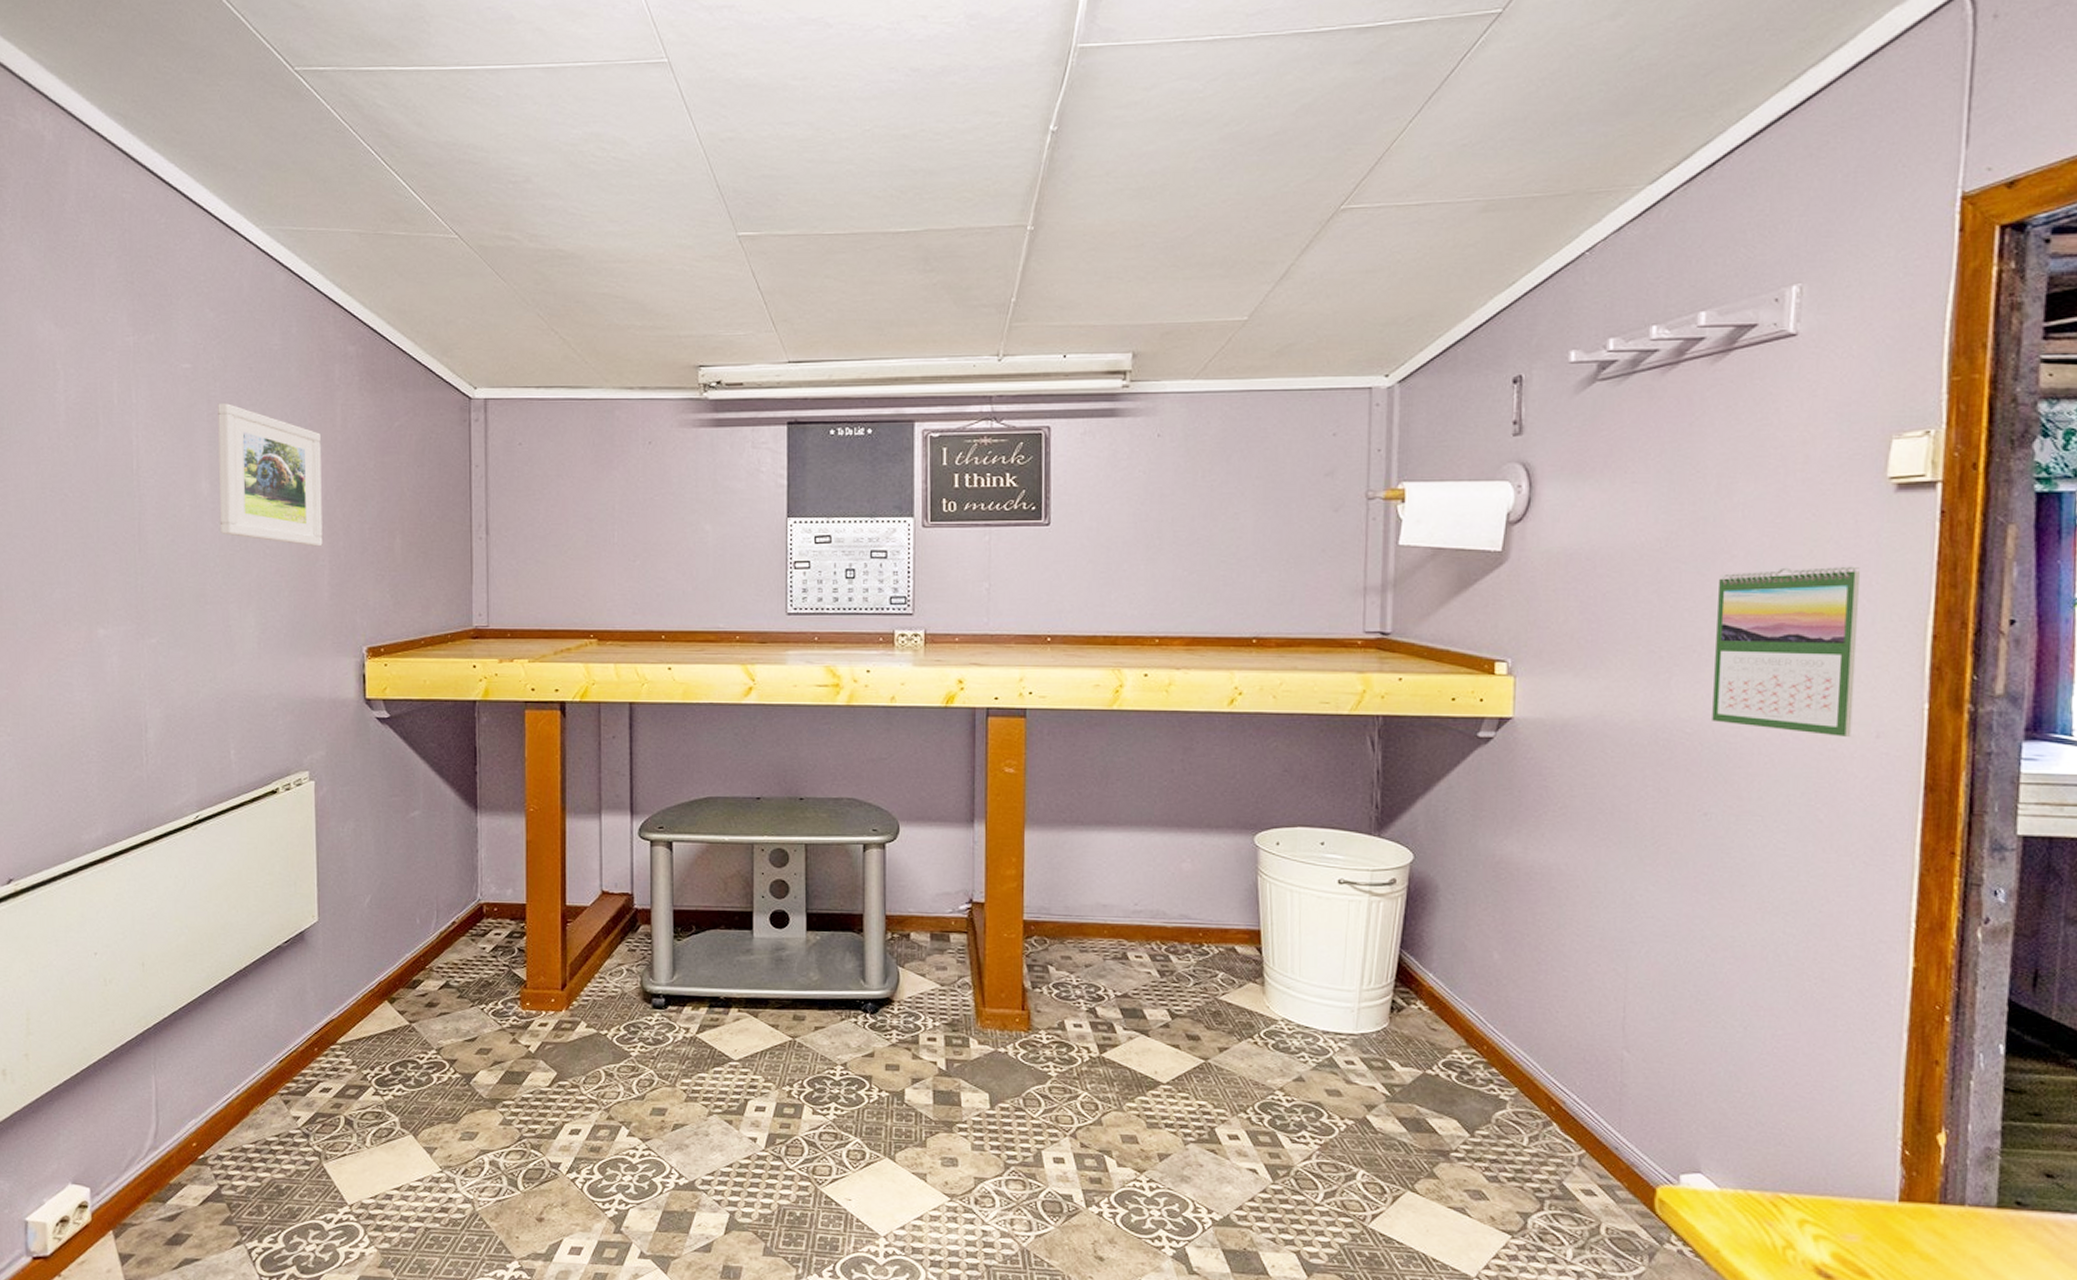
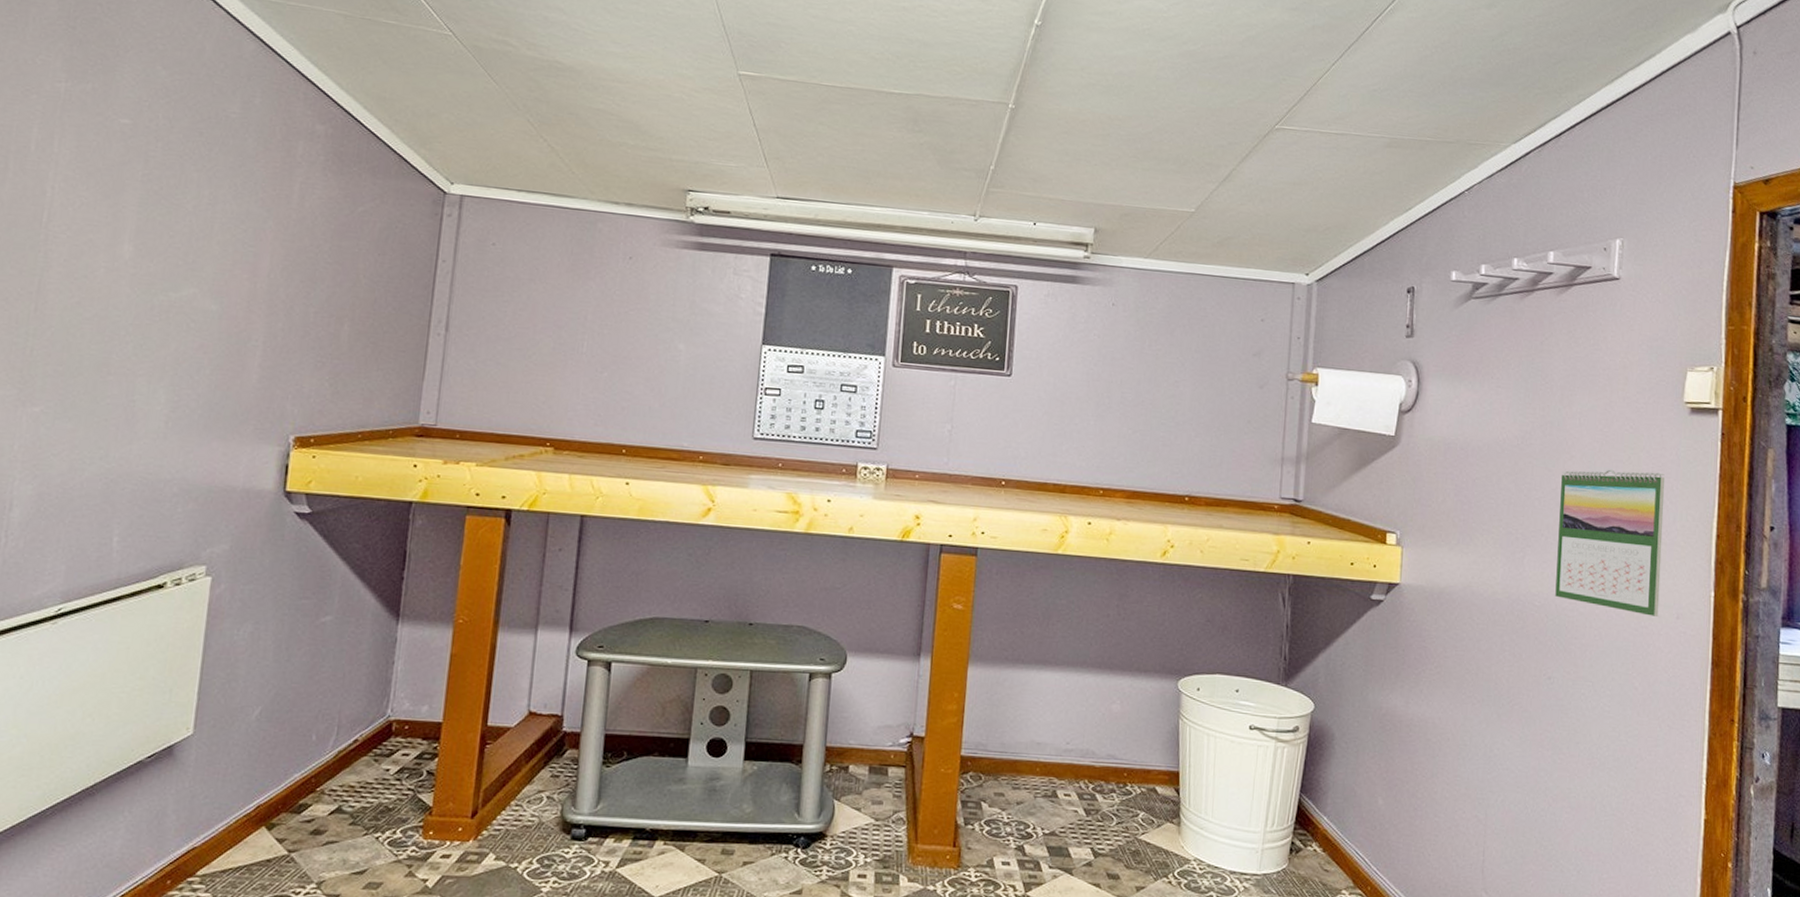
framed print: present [218,403,323,547] -> none [137,164,272,326]

